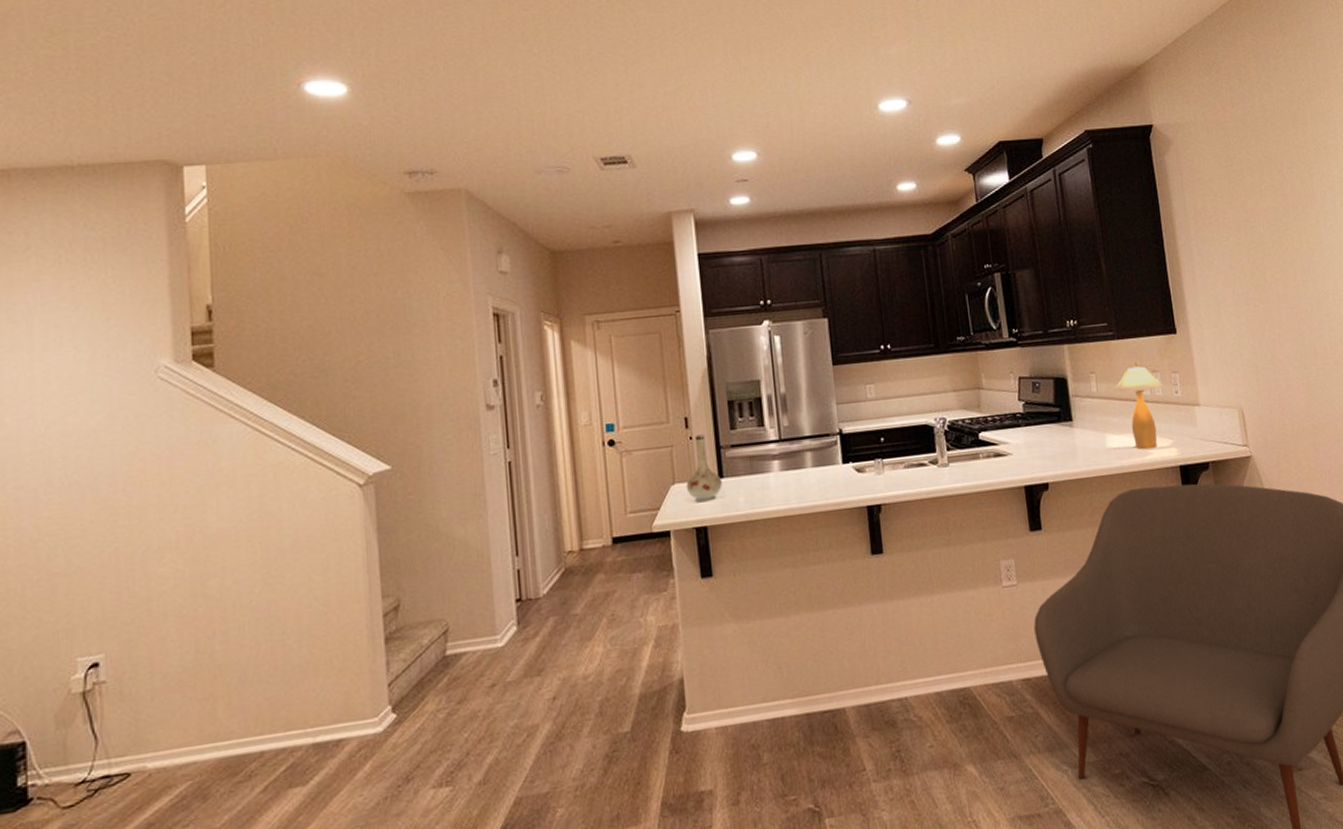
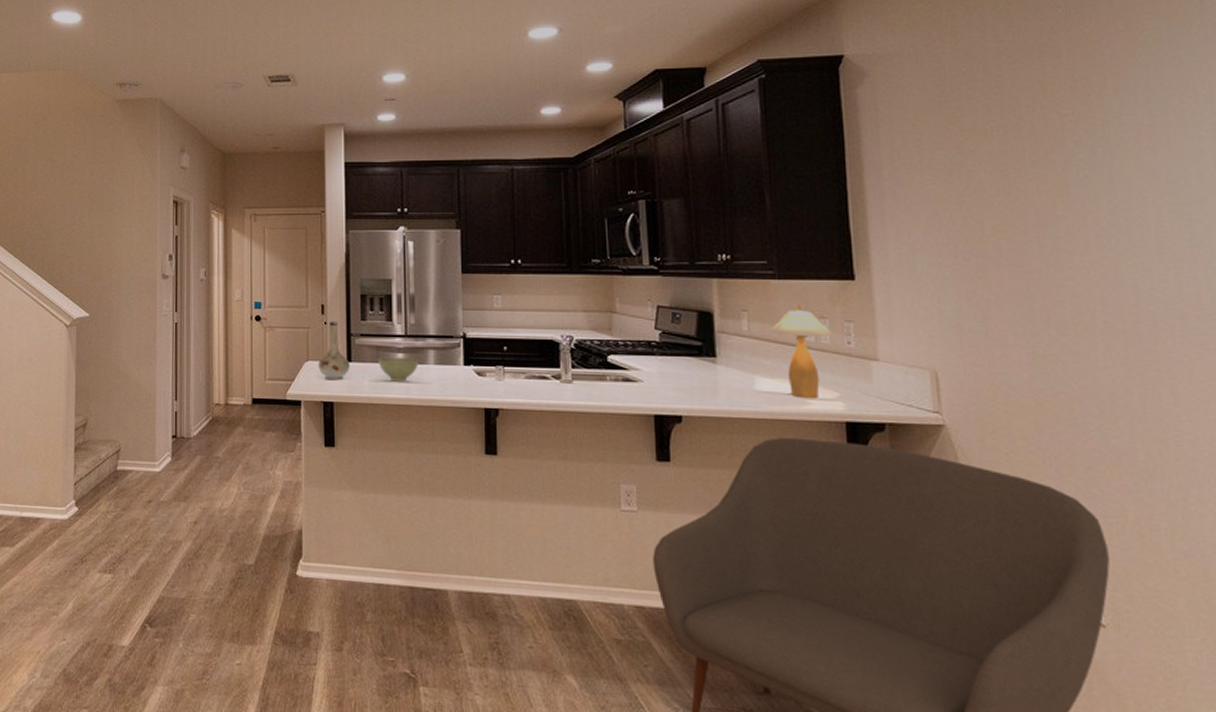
bowl: none [752,463,797,493] -> present [378,357,419,382]

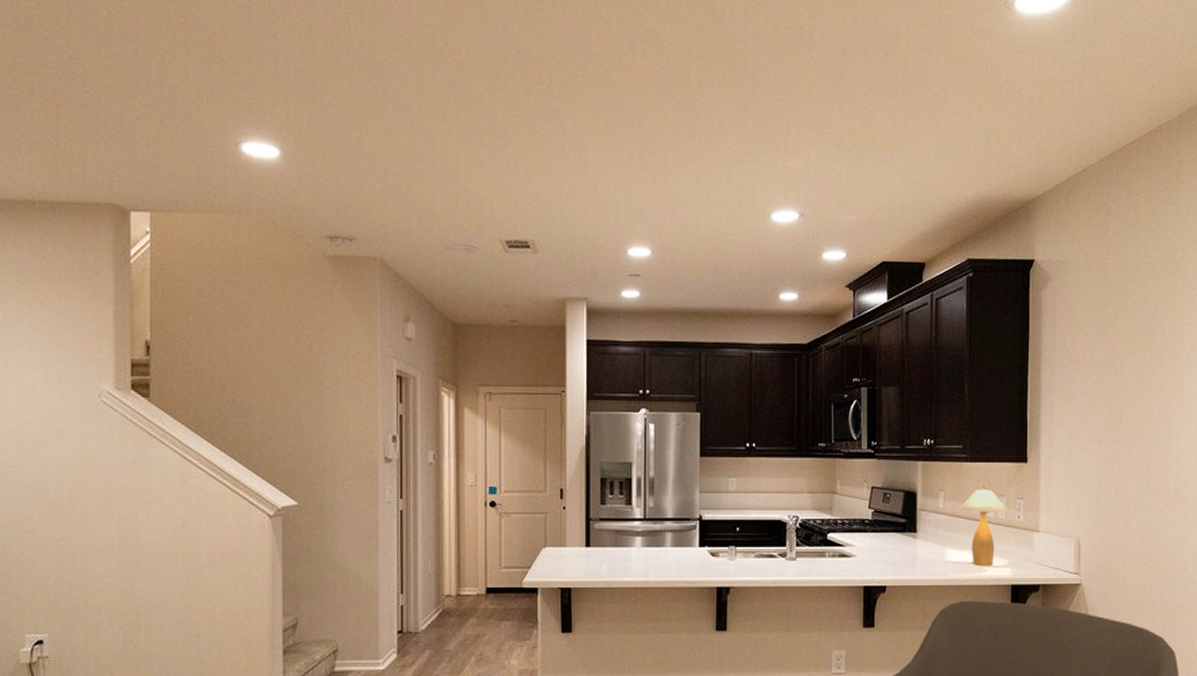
vase: present [318,321,350,381] -> none [555,506,588,566]
bowl: present [378,357,419,382] -> none [616,541,657,565]

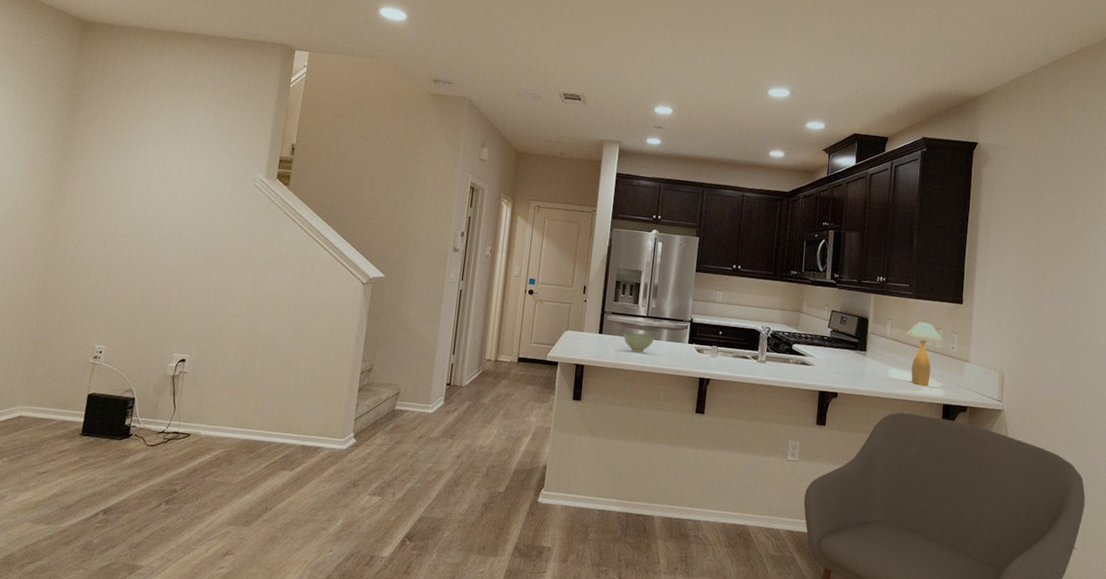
bowl: none [616,541,657,565] -> present [623,332,655,353]

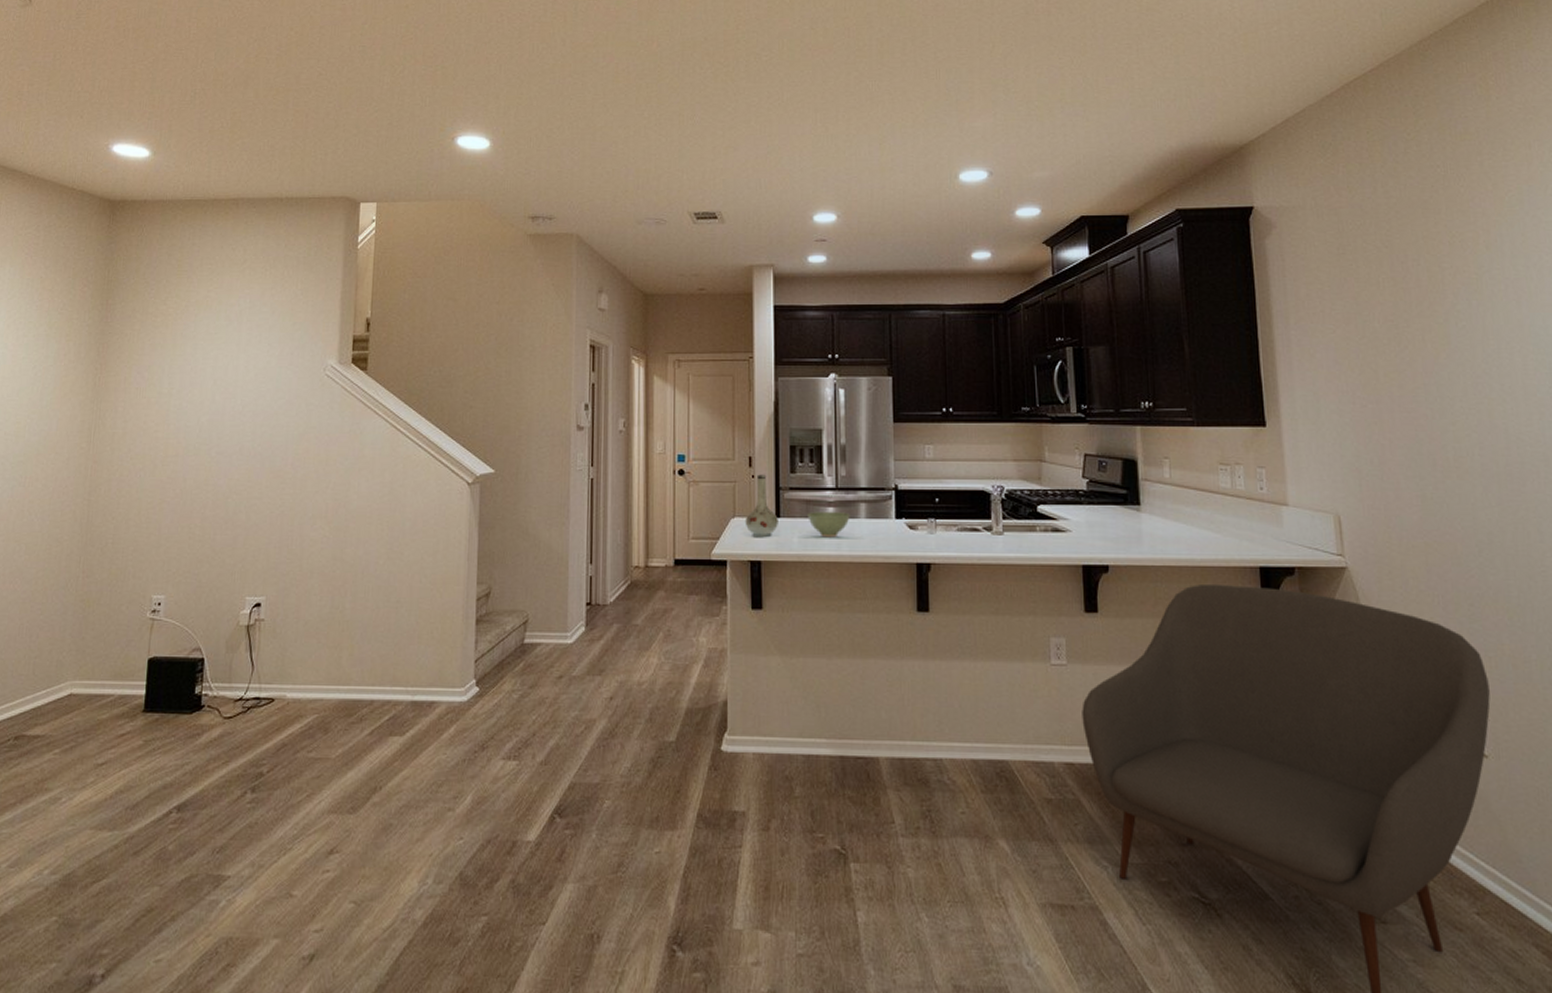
vase: none [575,300,601,348] -> present [745,474,778,538]
table lamp: present [903,318,944,387] -> none [1188,451,1247,545]

